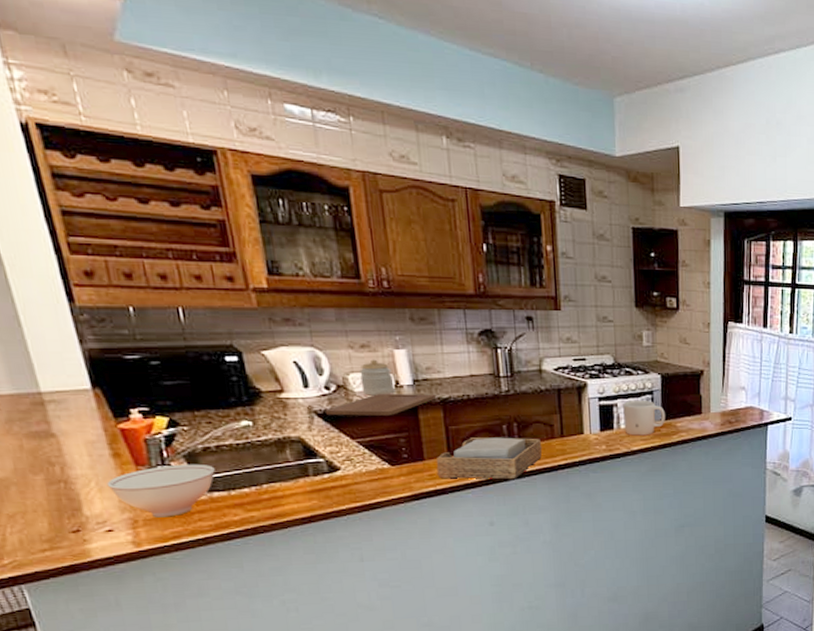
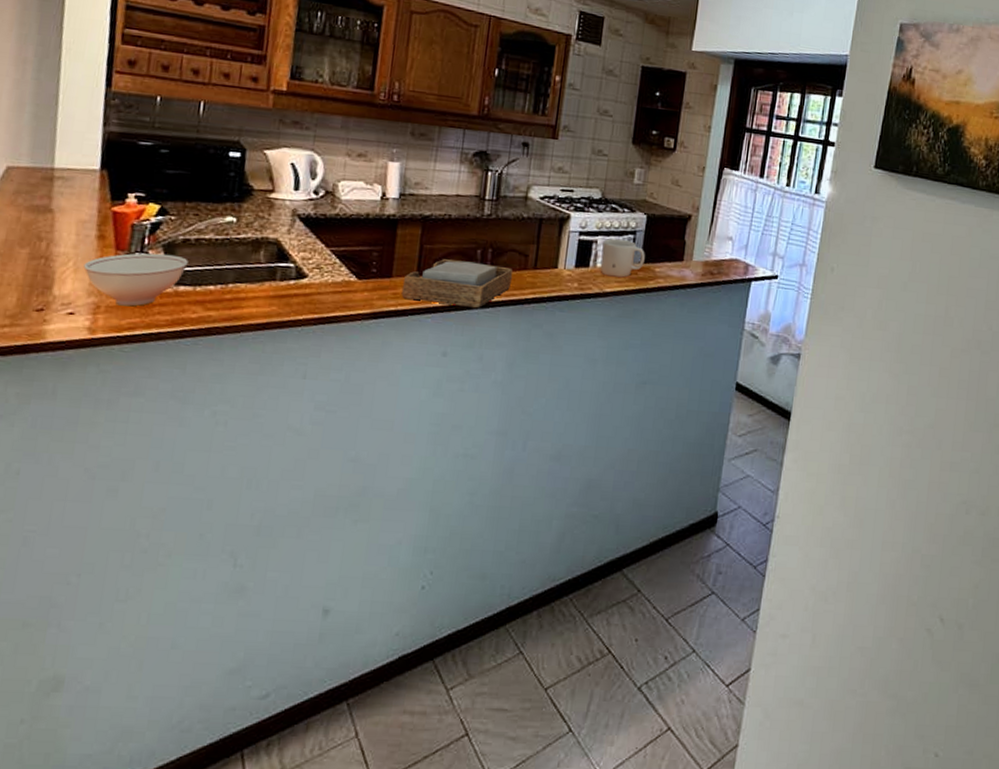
cutting board: present [325,393,435,416] -> none [307,203,418,227]
jar: present [358,359,395,396] -> none [348,169,382,206]

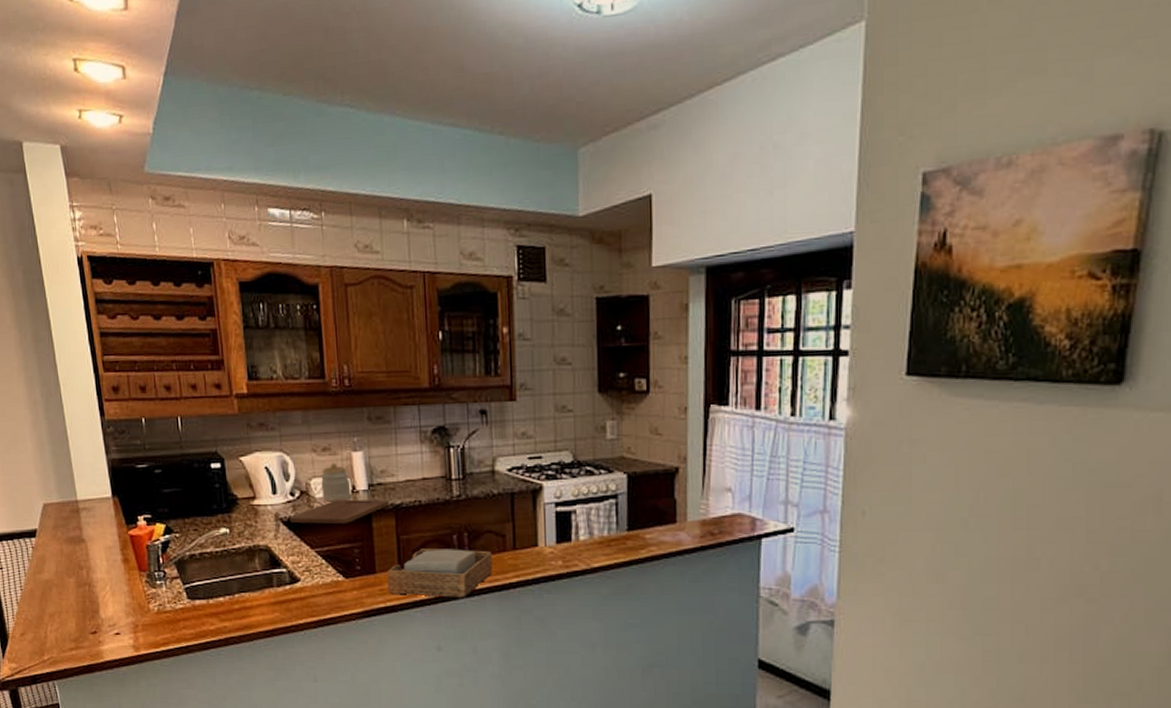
bowl: present [83,253,188,307] -> none [118,571,198,623]
cutting board: none [307,203,418,227] -> present [289,499,388,524]
jar: none [348,169,382,206] -> present [319,463,351,502]
mug: present [600,239,645,278] -> none [582,506,632,549]

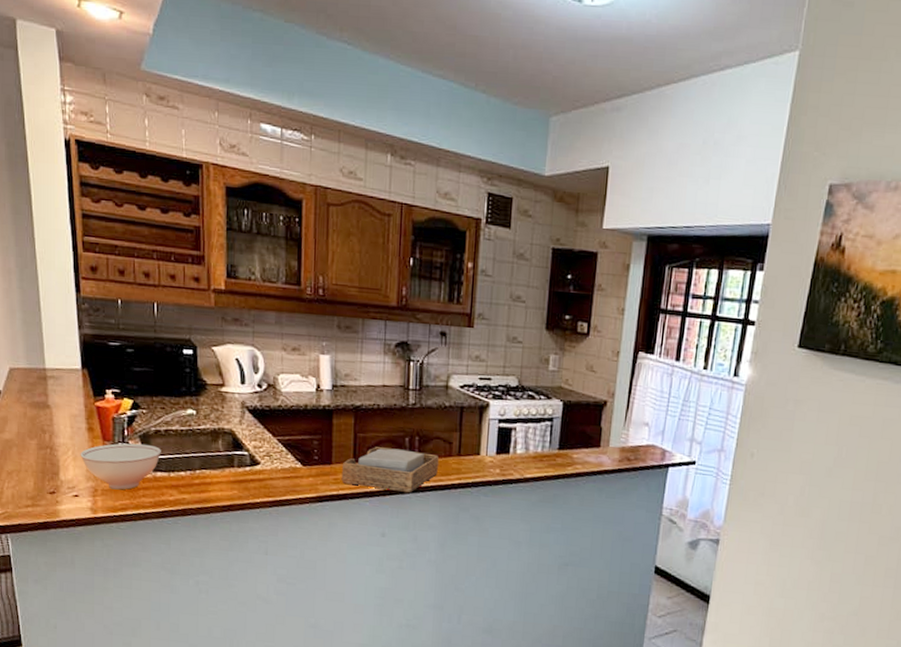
bowl: none [118,571,198,623] -> present [80,443,161,490]
cutting board: present [289,499,388,524] -> none [255,395,349,418]
jar: present [319,463,351,502] -> none [287,362,316,397]

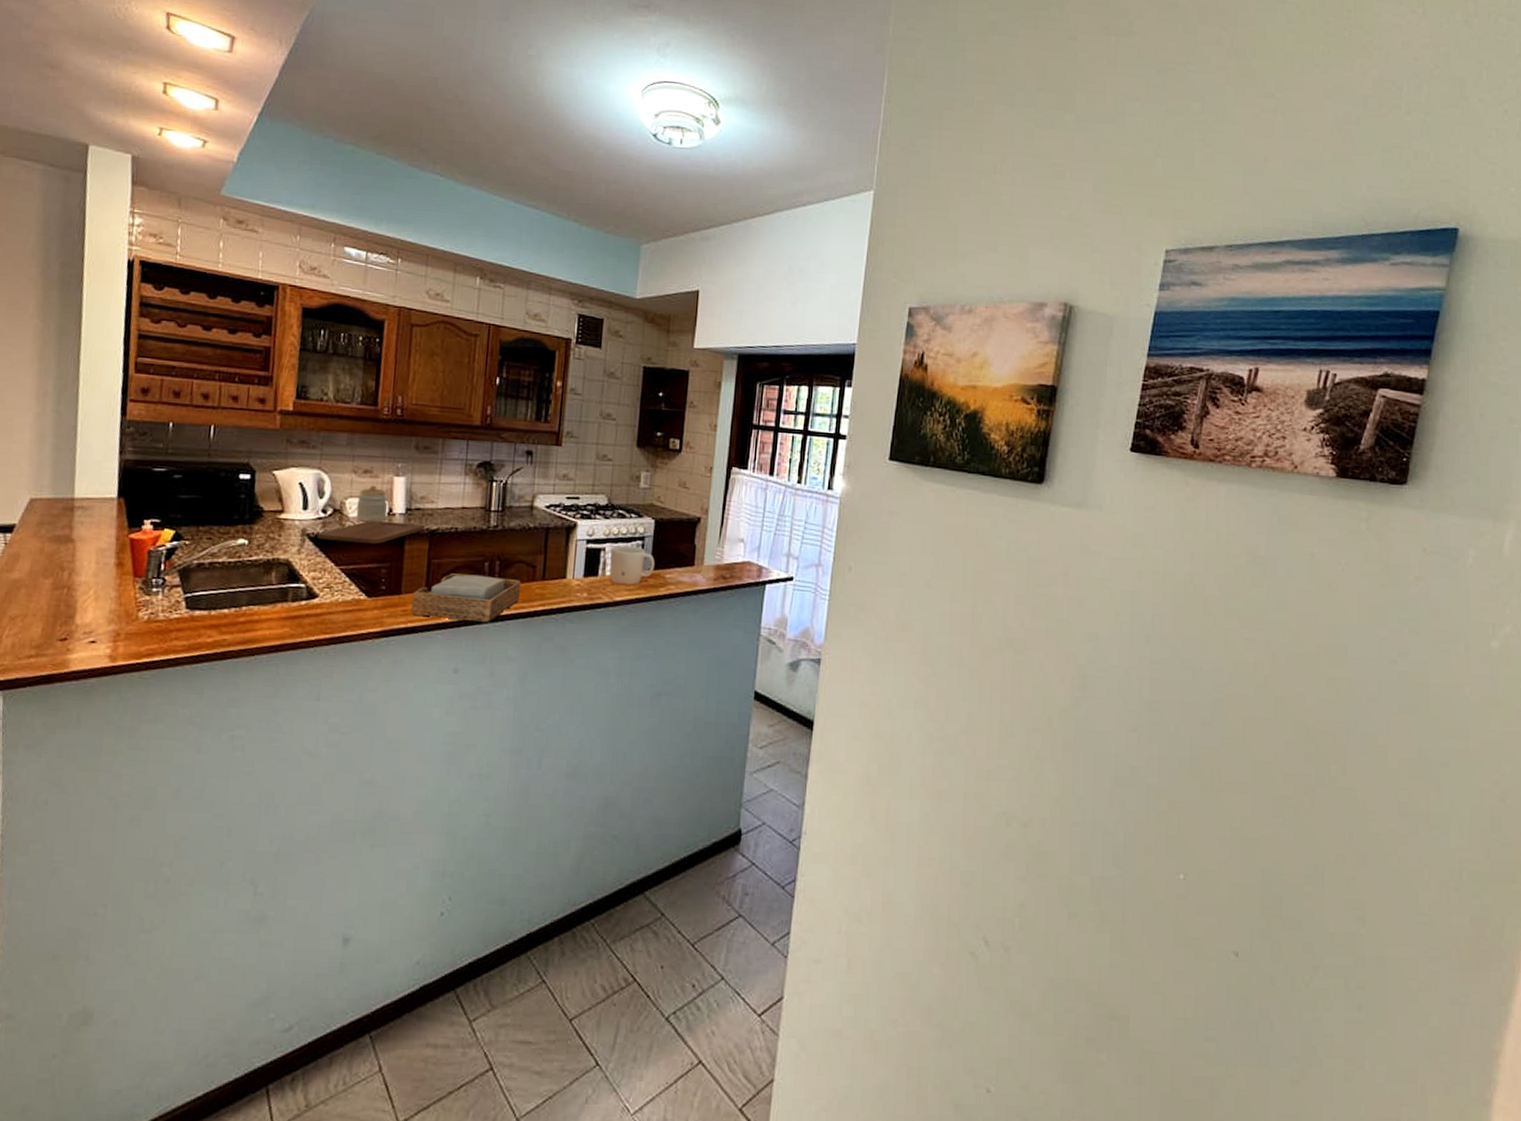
bowl: present [80,443,161,490] -> none [103,578,203,633]
cutting board: none [255,395,349,418] -> present [316,520,424,544]
jar: none [287,362,316,397] -> present [356,485,388,522]
mug: none [520,426,563,464] -> present [609,546,655,586]

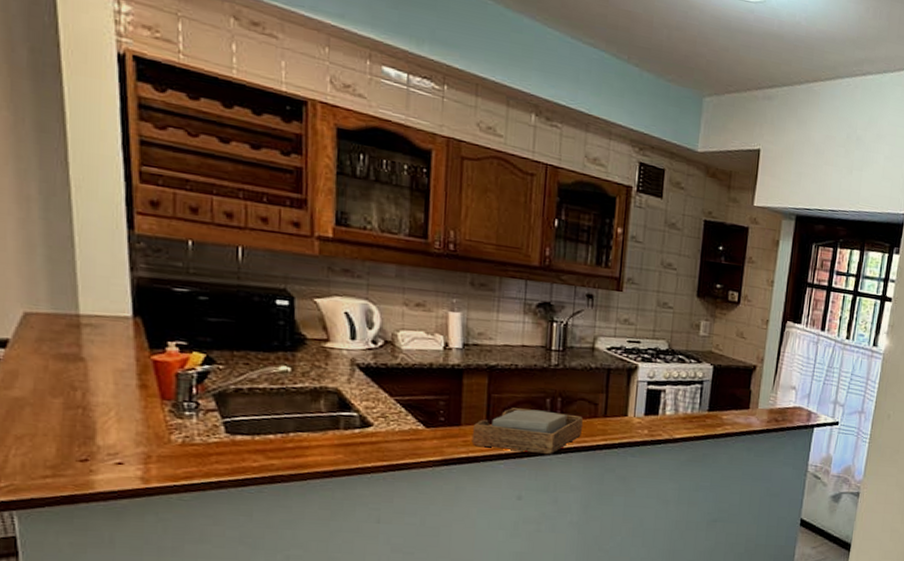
cutting board: present [316,520,424,544] -> none [367,353,483,377]
jar: present [356,485,388,522] -> none [409,318,444,355]
mug: present [609,546,655,586] -> none [669,388,713,425]

